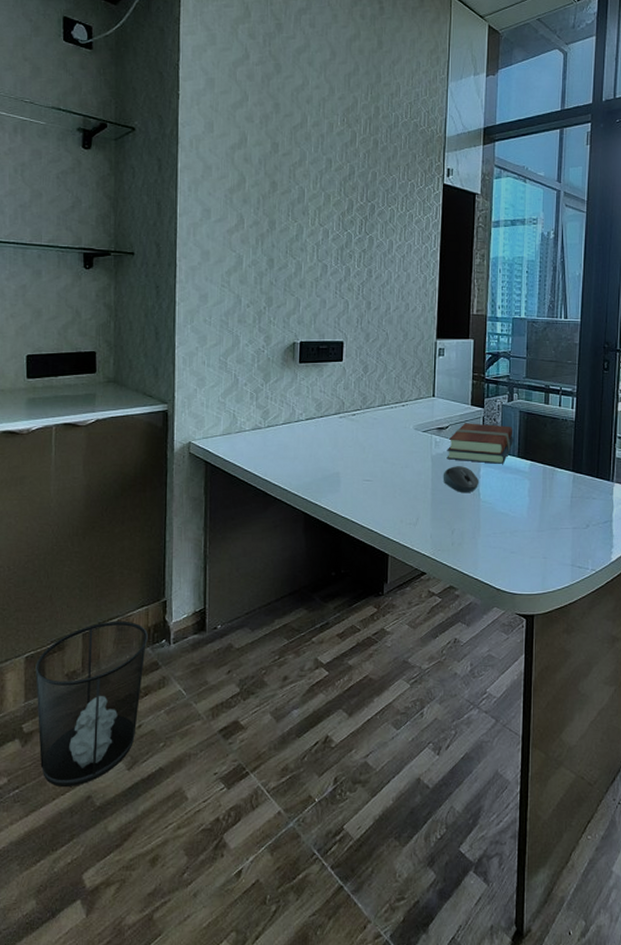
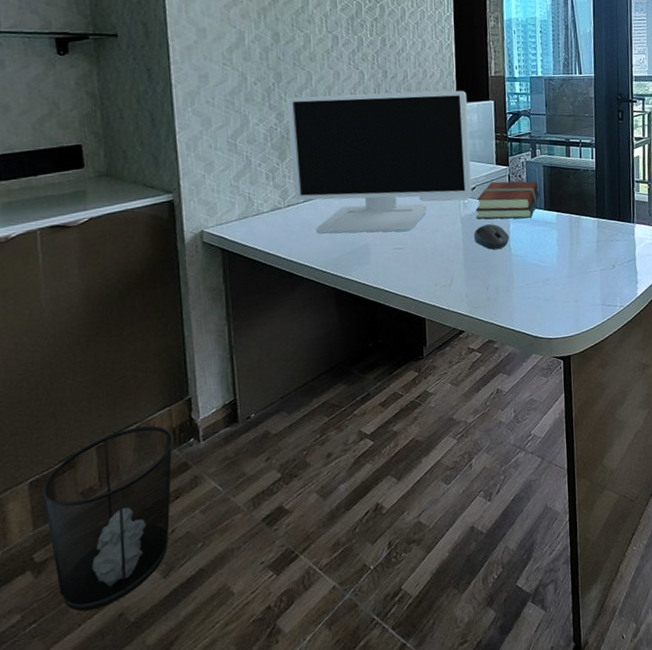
monitor: none [274,321,447,464] -> present [286,90,472,234]

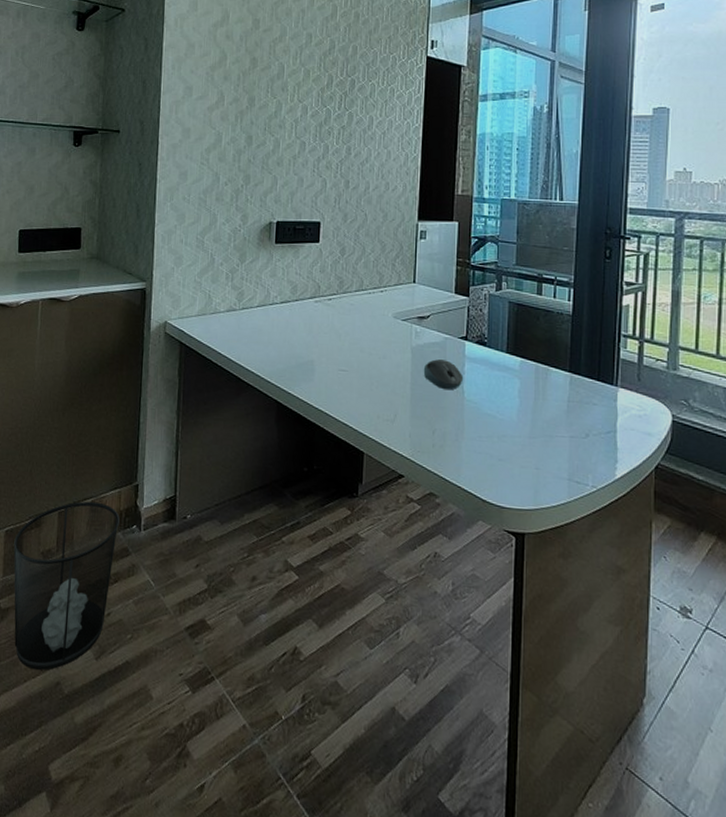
monitor: present [286,90,472,234] -> none [249,200,429,353]
books: present [475,181,539,220] -> none [428,312,502,360]

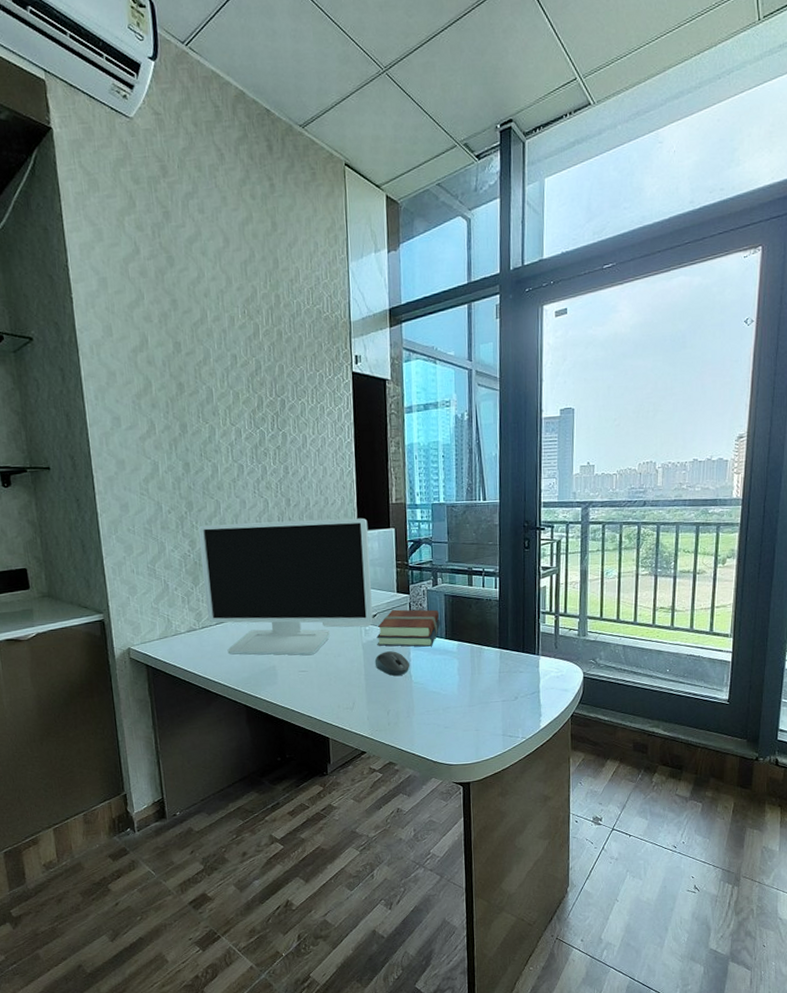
waste bin: present [13,501,120,670] -> none [14,814,114,959]
monitor: none [249,200,429,353] -> present [198,518,373,656]
books: none [428,312,502,360] -> present [376,609,440,647]

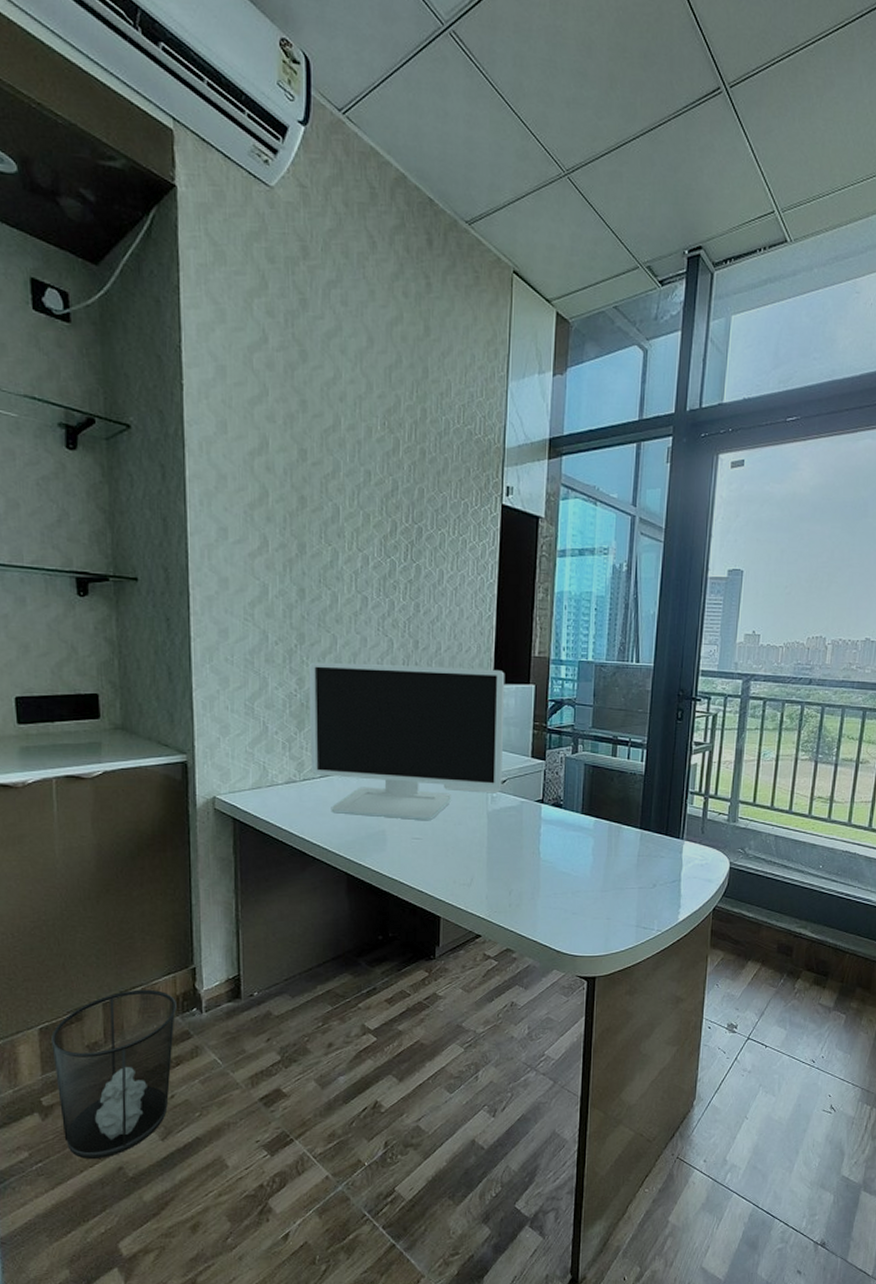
waste bin: none [14,814,114,959] -> present [51,989,177,1159]
computer mouse: present [374,651,410,676] -> none [499,823,540,851]
books: present [376,609,440,647] -> none [504,776,577,821]

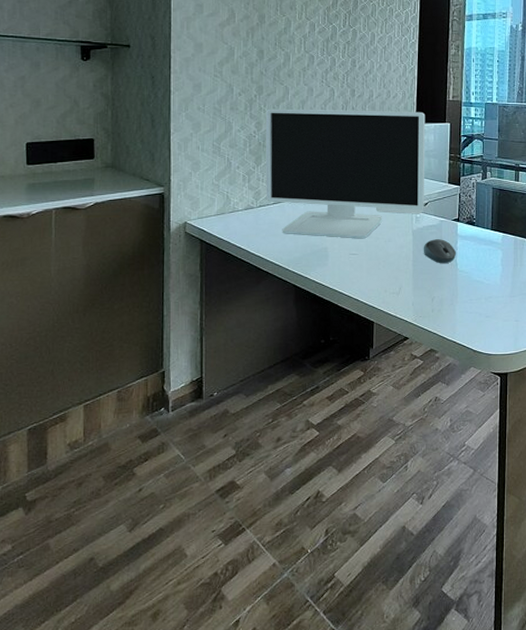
waste bin: present [51,989,177,1159] -> none [38,391,147,550]
computer mouse: none [499,823,540,851] -> present [423,239,457,263]

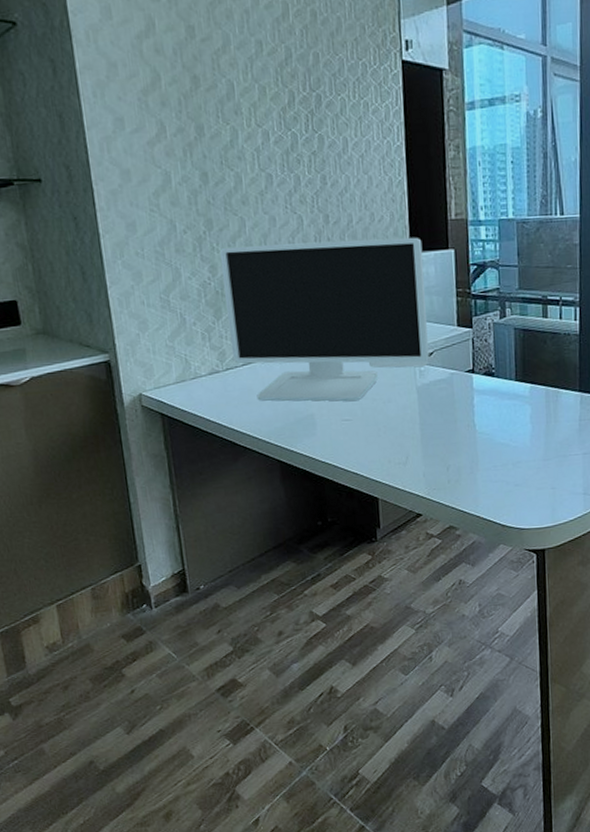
computer mouse: present [423,239,457,263] -> none [431,395,474,425]

